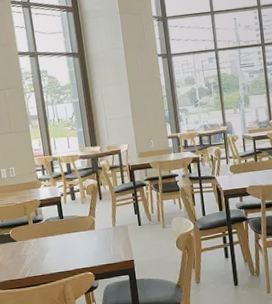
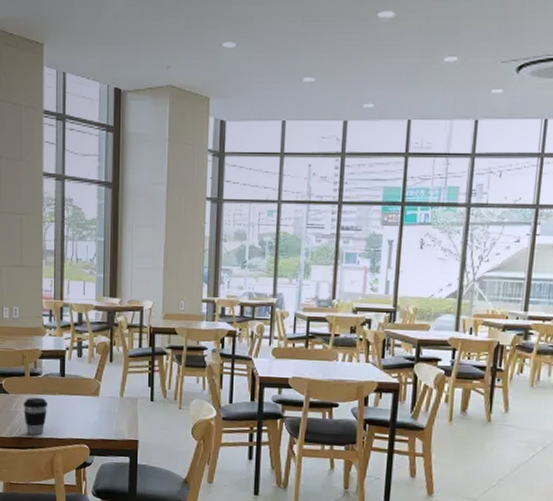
coffee cup: none [31,240,53,273] -> present [24,398,48,436]

